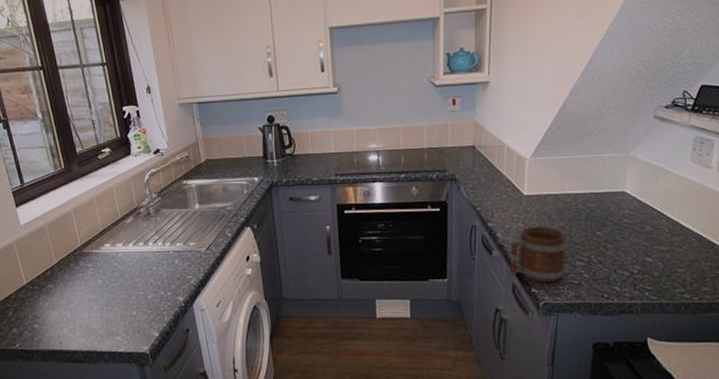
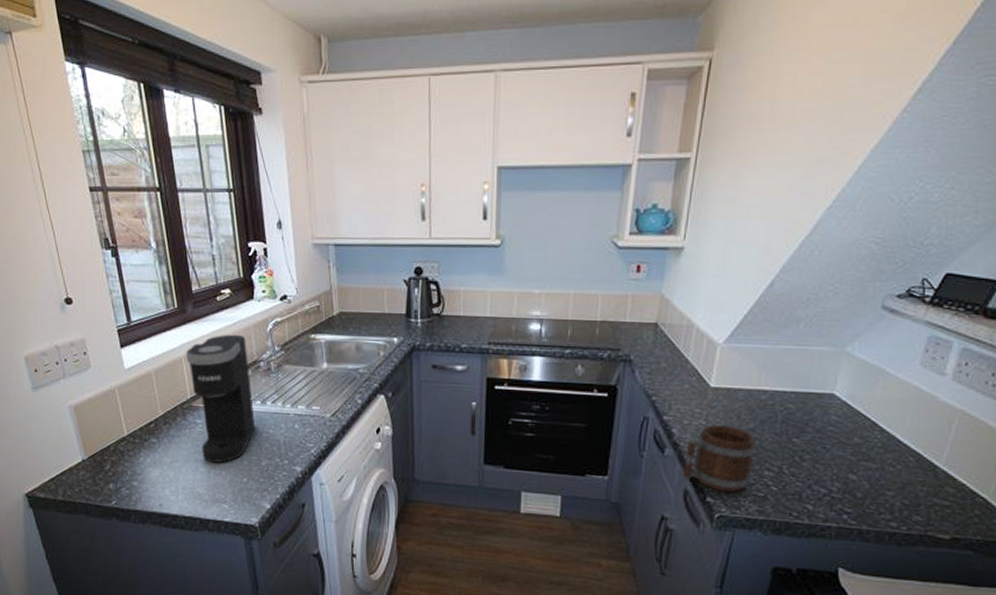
coffee maker: none [75,186,141,300] -> present [186,334,256,463]

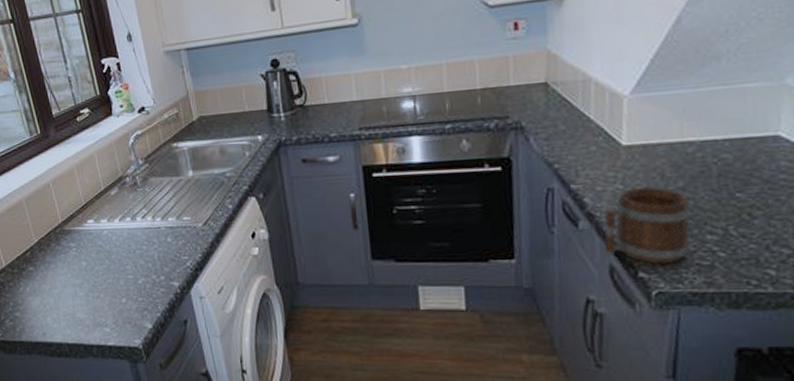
coffee maker: present [186,334,256,463] -> none [53,152,129,285]

